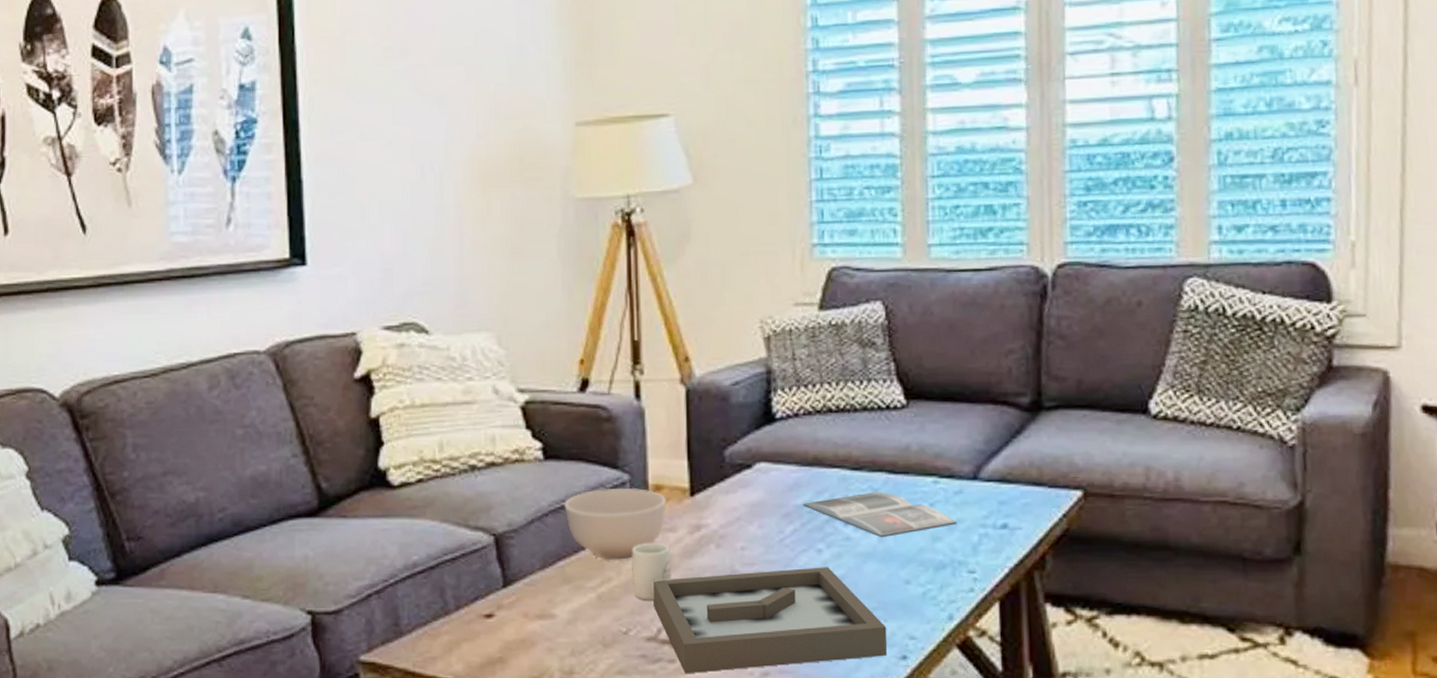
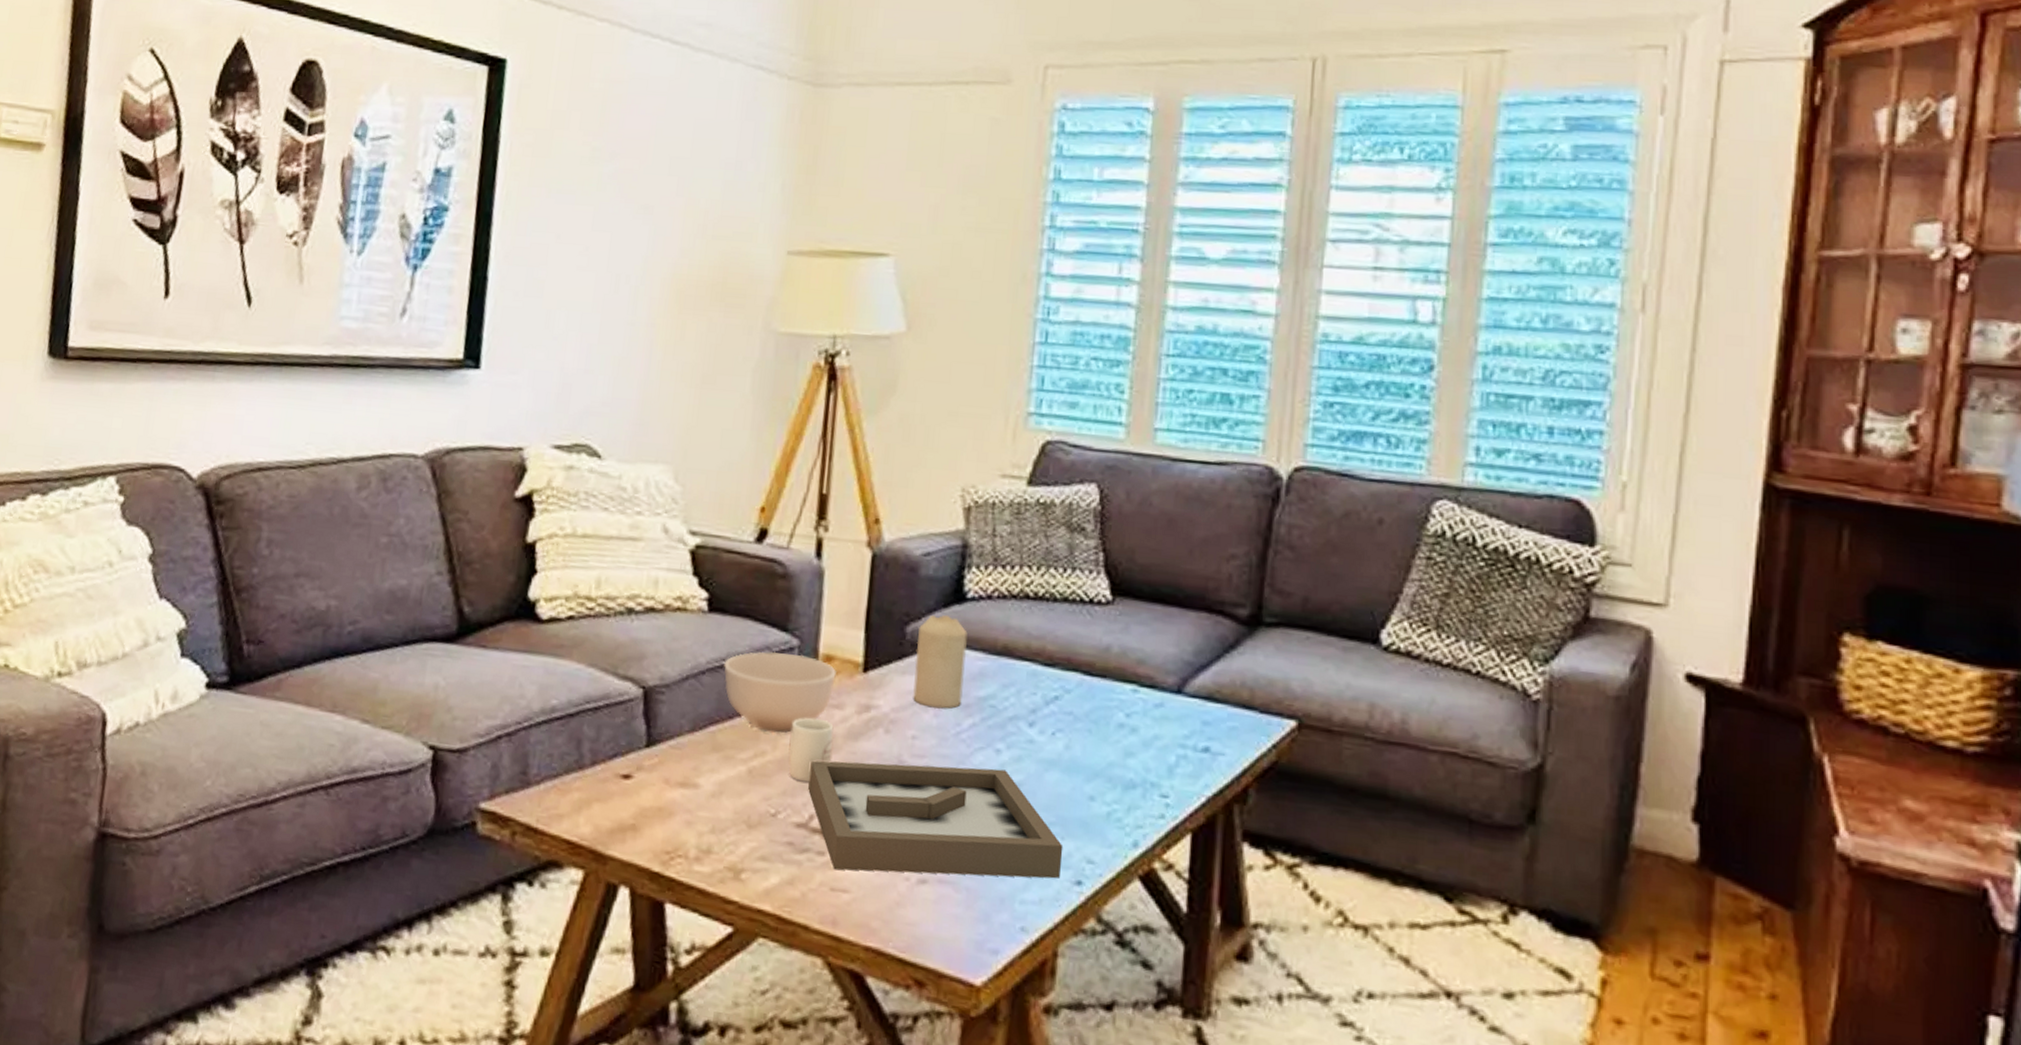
candle: none [735,435,782,521] -> present [913,614,968,710]
magazine: present [802,492,958,538] -> none [985,692,1155,746]

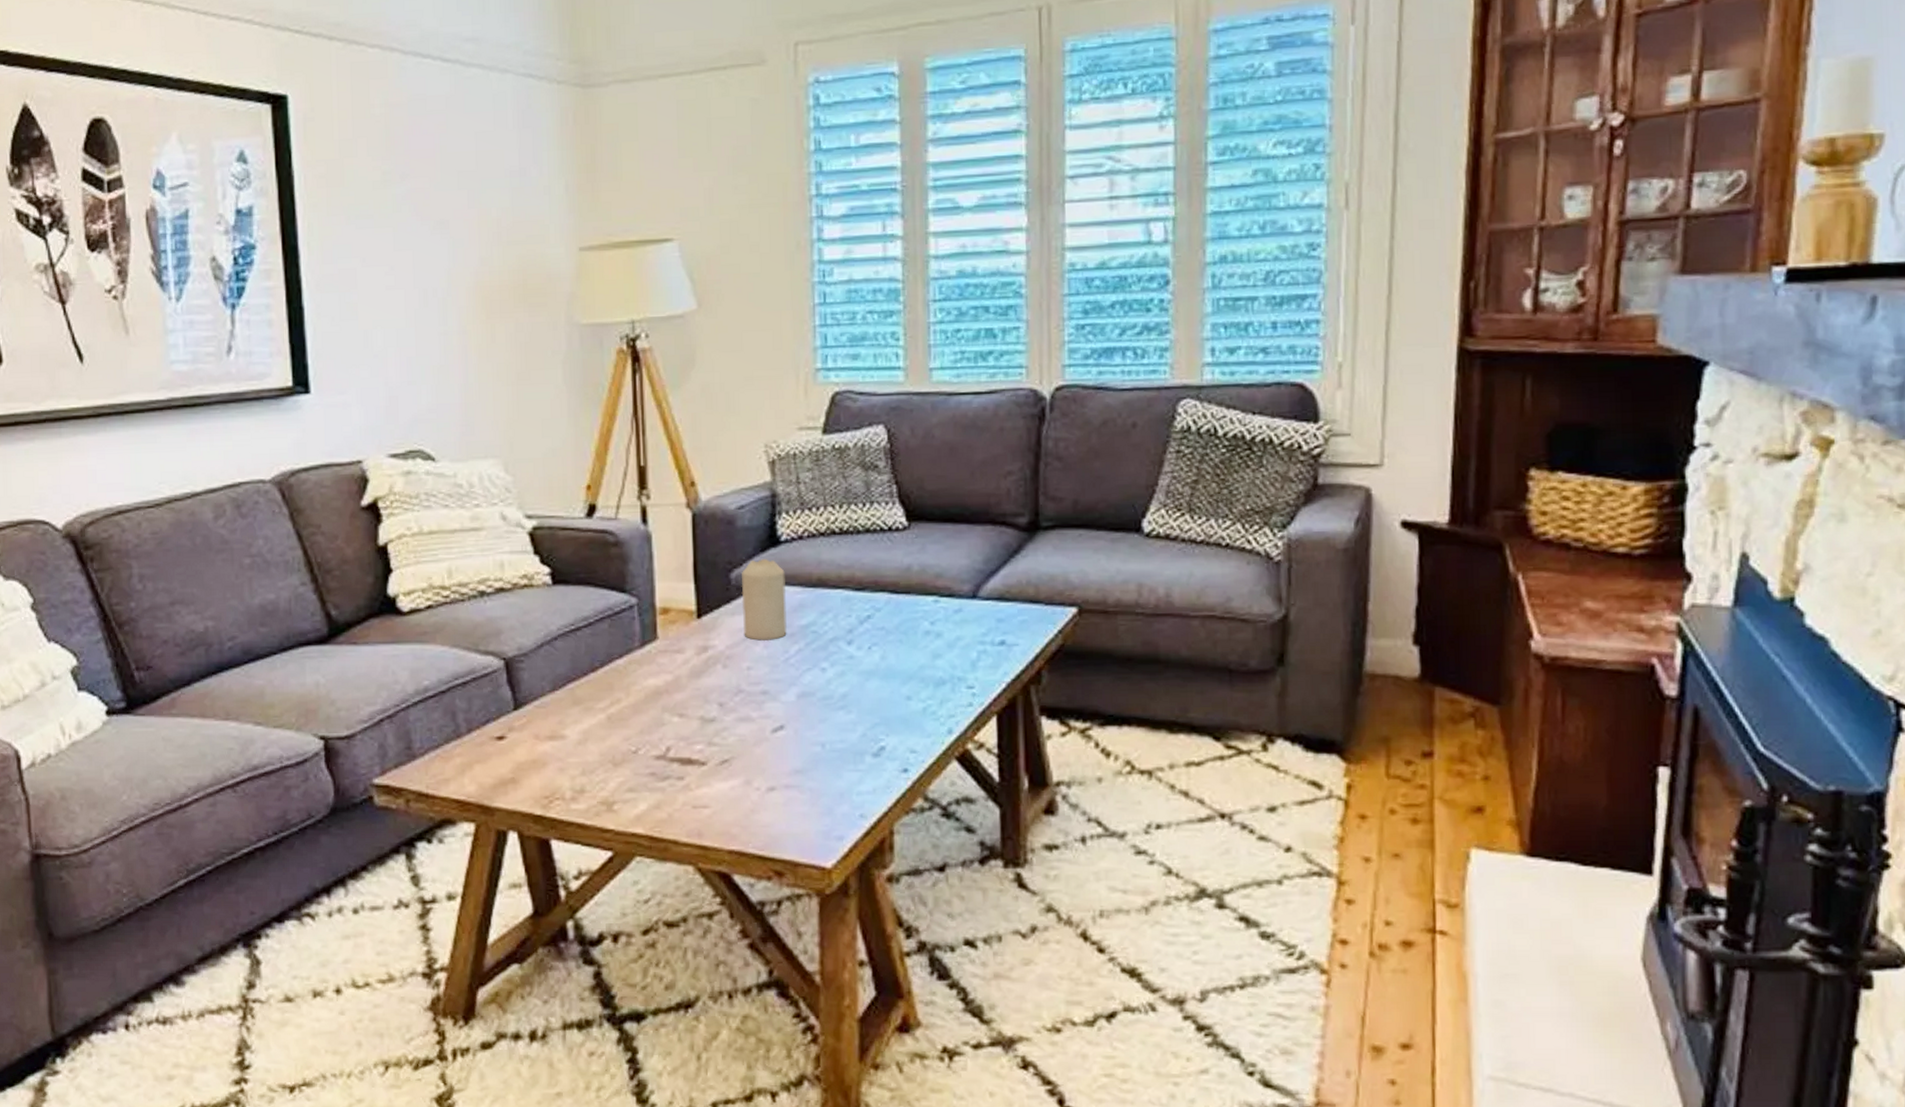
bowl: present [724,651,836,733] -> none [573,610,674,682]
mug: present [788,717,834,783] -> none [640,664,680,720]
decorative tray: present [808,760,1064,879] -> none [660,685,889,790]

